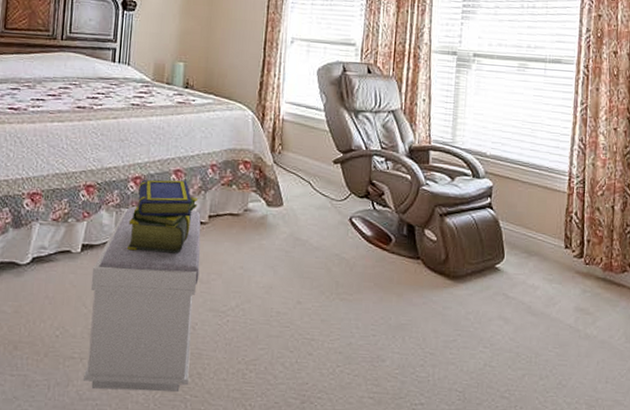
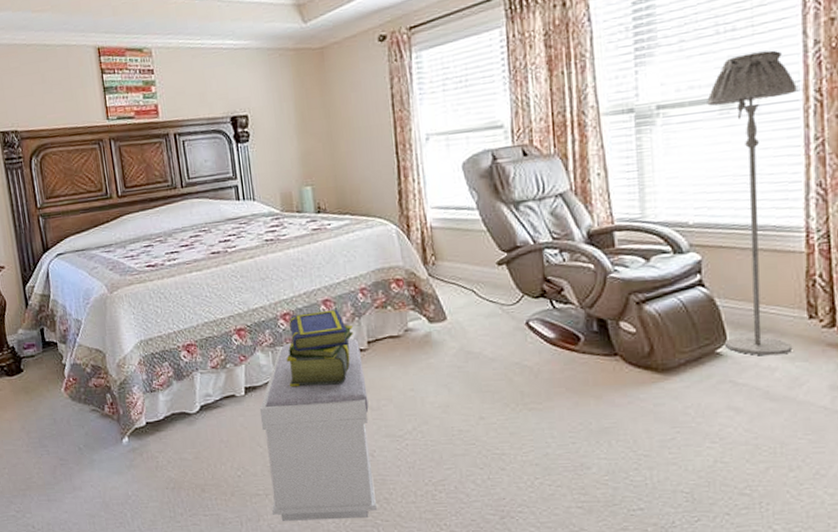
floor lamp: none [503,27,573,276] -> present [707,50,797,356]

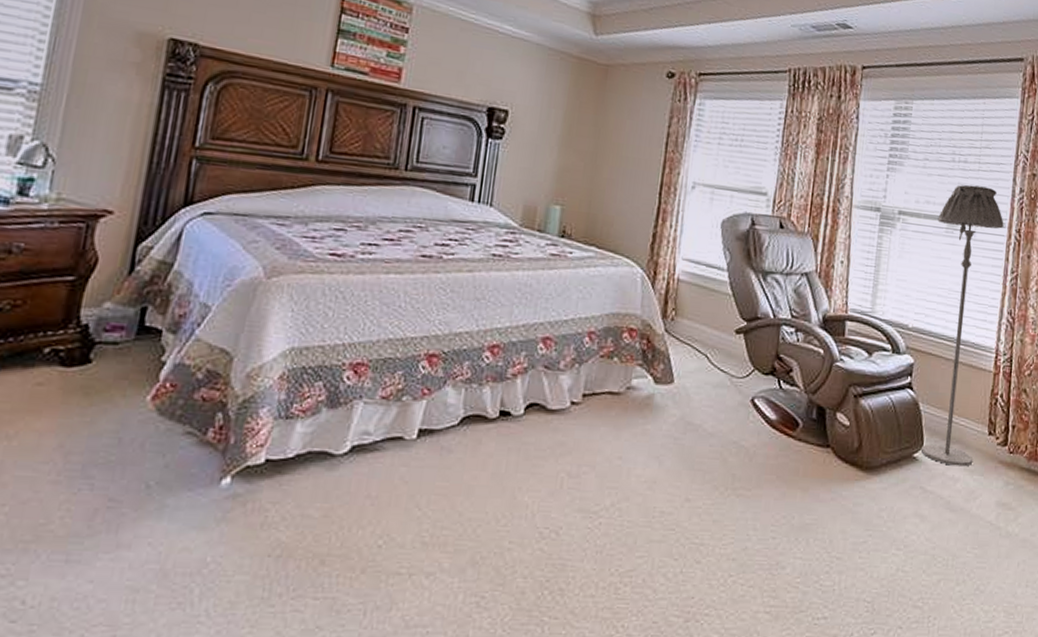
bench: present [259,338,377,521] -> none [412,382,573,614]
stack of books: present [286,309,354,387] -> none [476,348,571,441]

